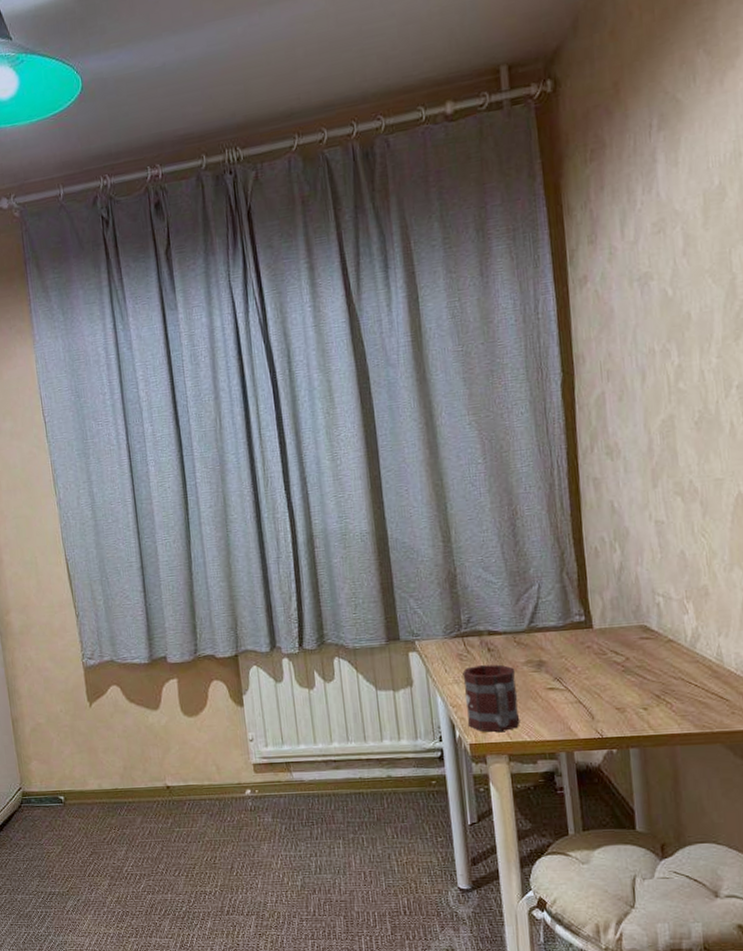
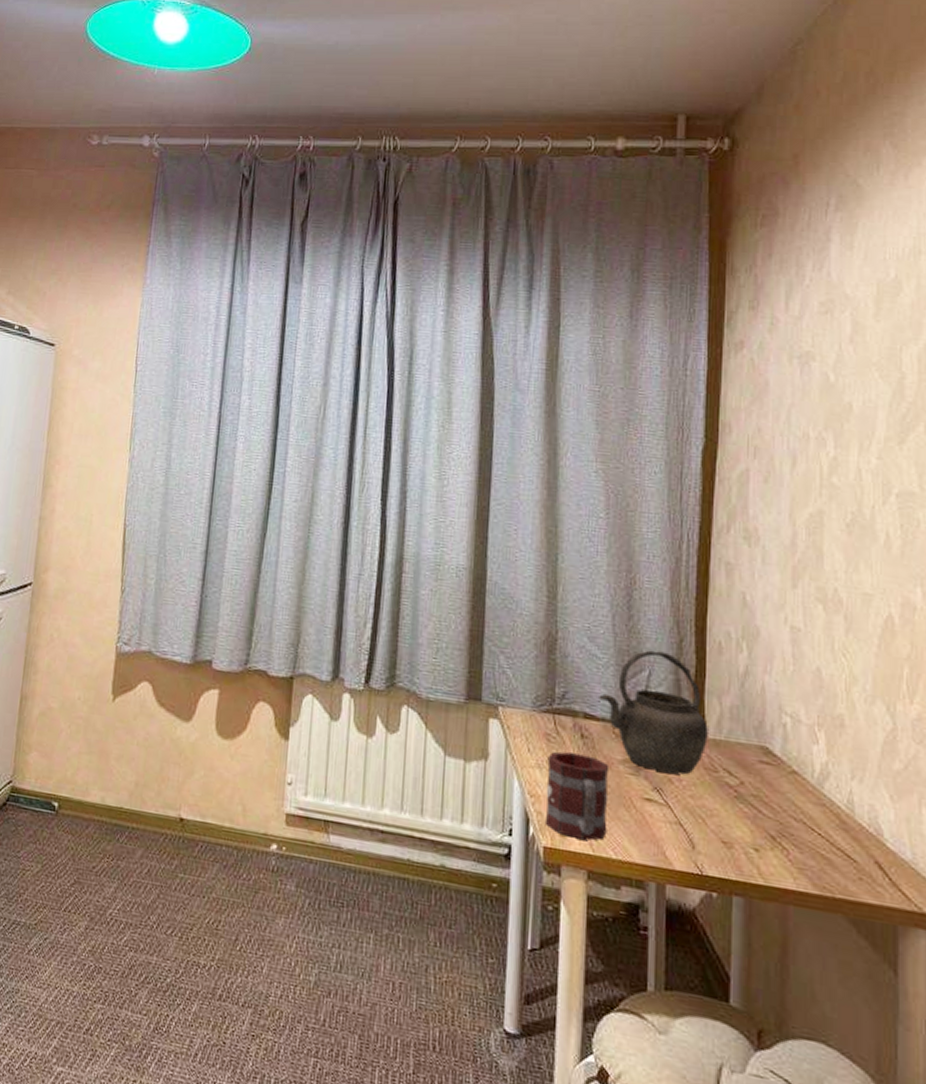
kettle: none [498,566,595,664] -> present [599,650,708,775]

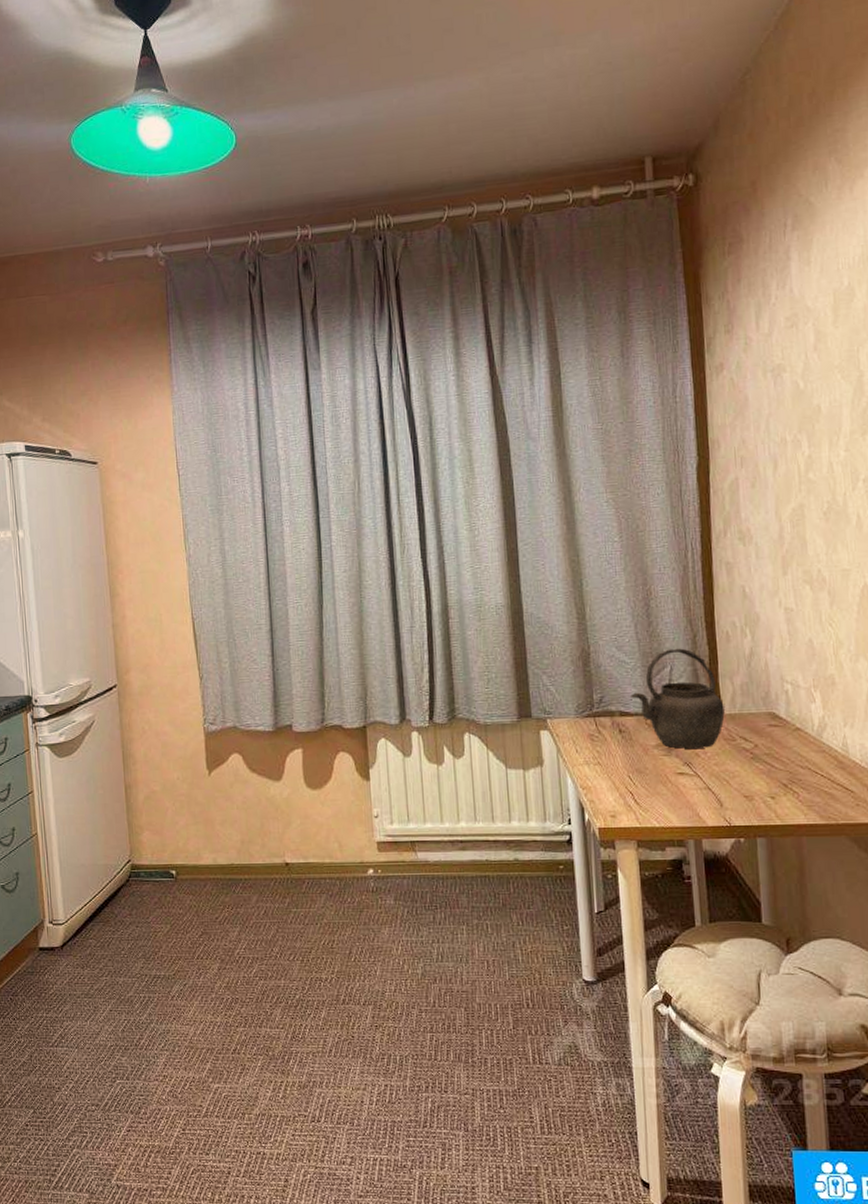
mug: present [544,751,610,841] -> none [593,746,650,816]

